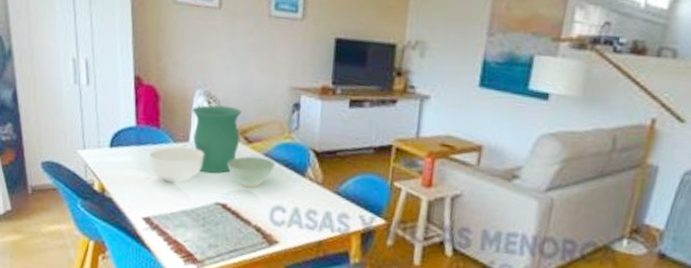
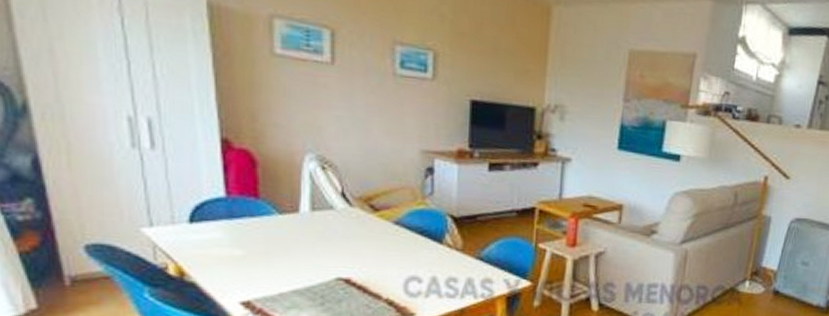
bowl: present [148,146,205,183] -> none [245,218,321,260]
vase: present [192,105,241,174] -> none [301,170,364,247]
bowl: present [227,156,276,188] -> none [349,225,408,260]

